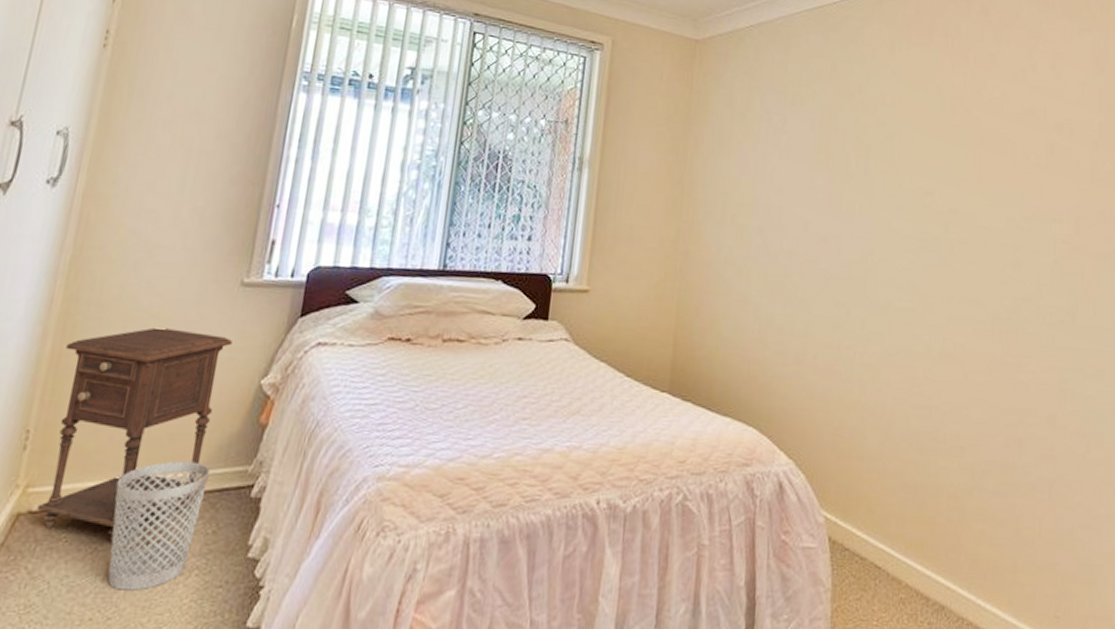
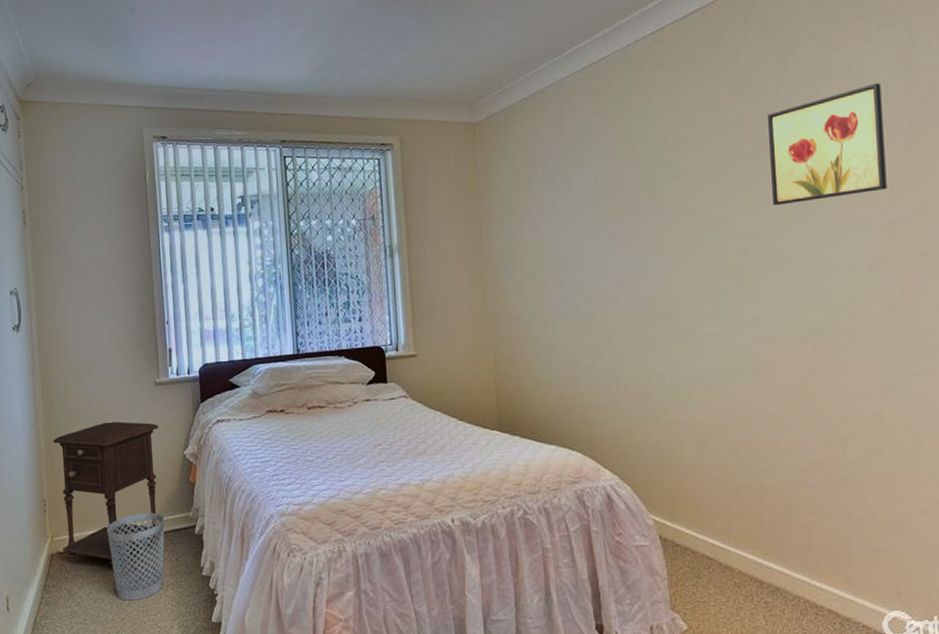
wall art: none [977,82,1078,186] -> present [767,83,887,206]

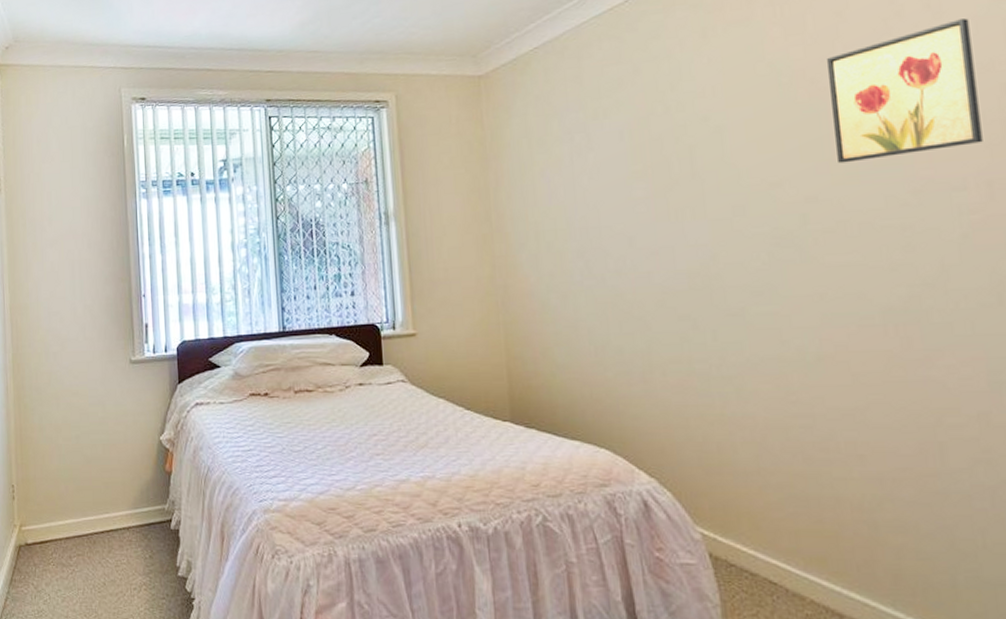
nightstand: present [53,421,161,571] -> none [24,402,135,567]
wastebasket: present [106,512,165,601] -> none [77,503,138,601]

